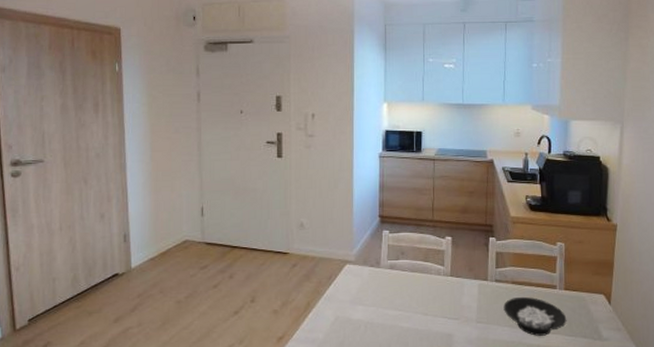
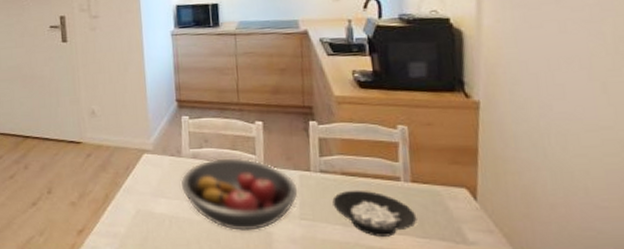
fruit bowl: none [377,268,477,334] -> present [180,157,299,231]

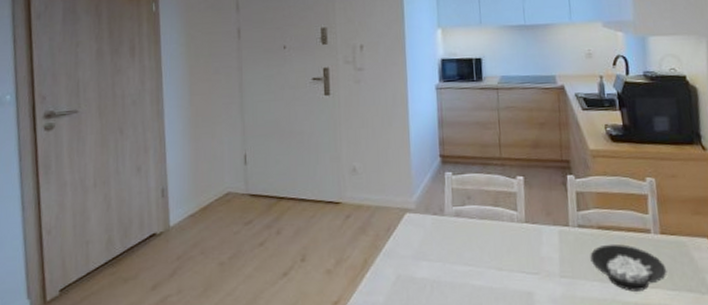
fruit bowl: present [180,157,299,231] -> none [442,214,558,293]

